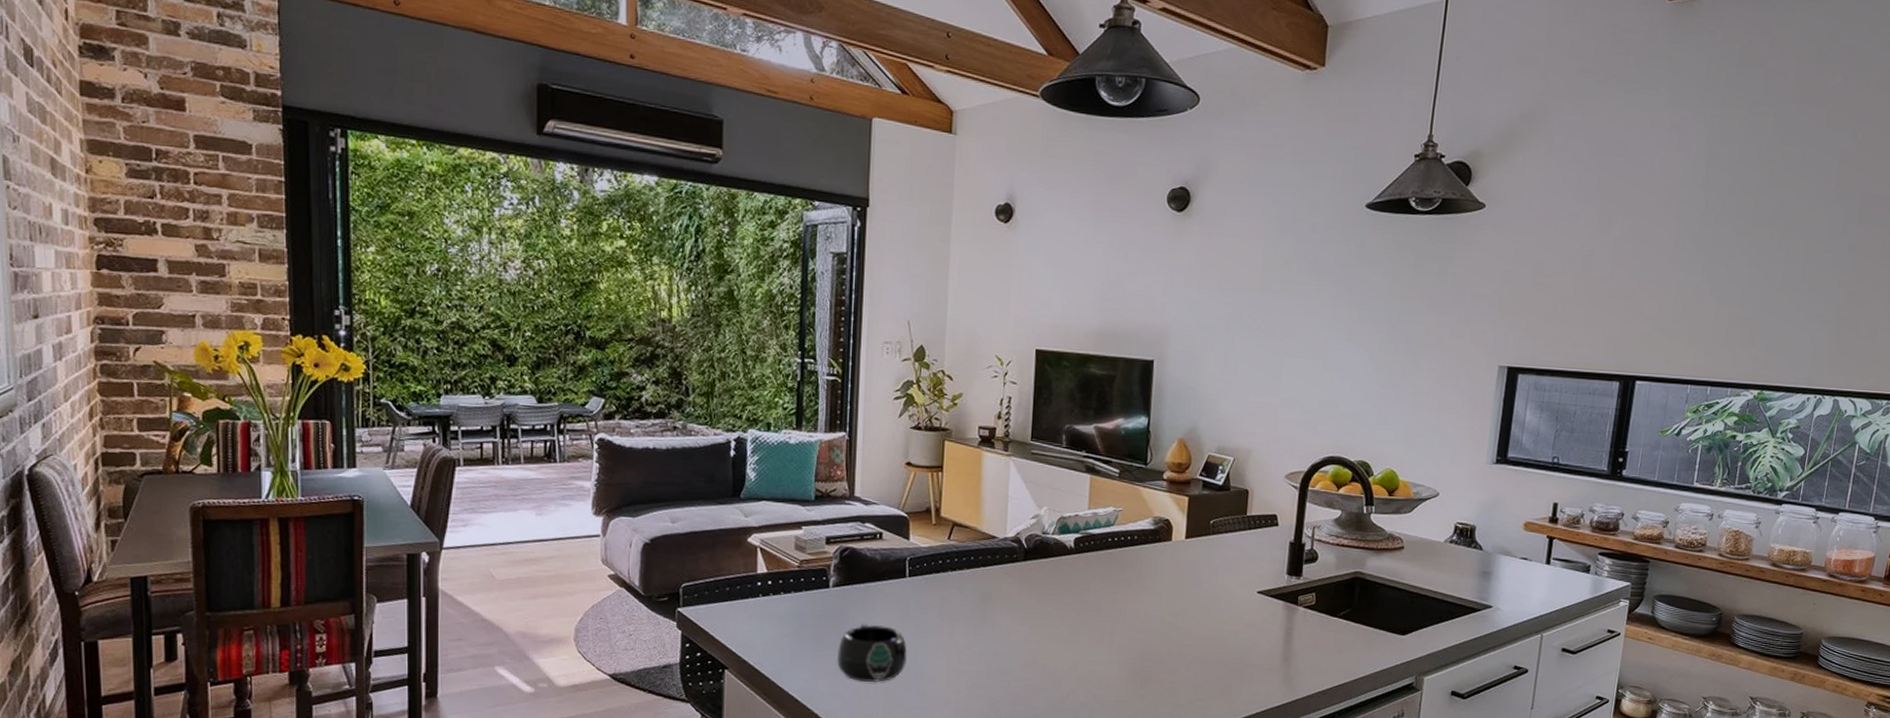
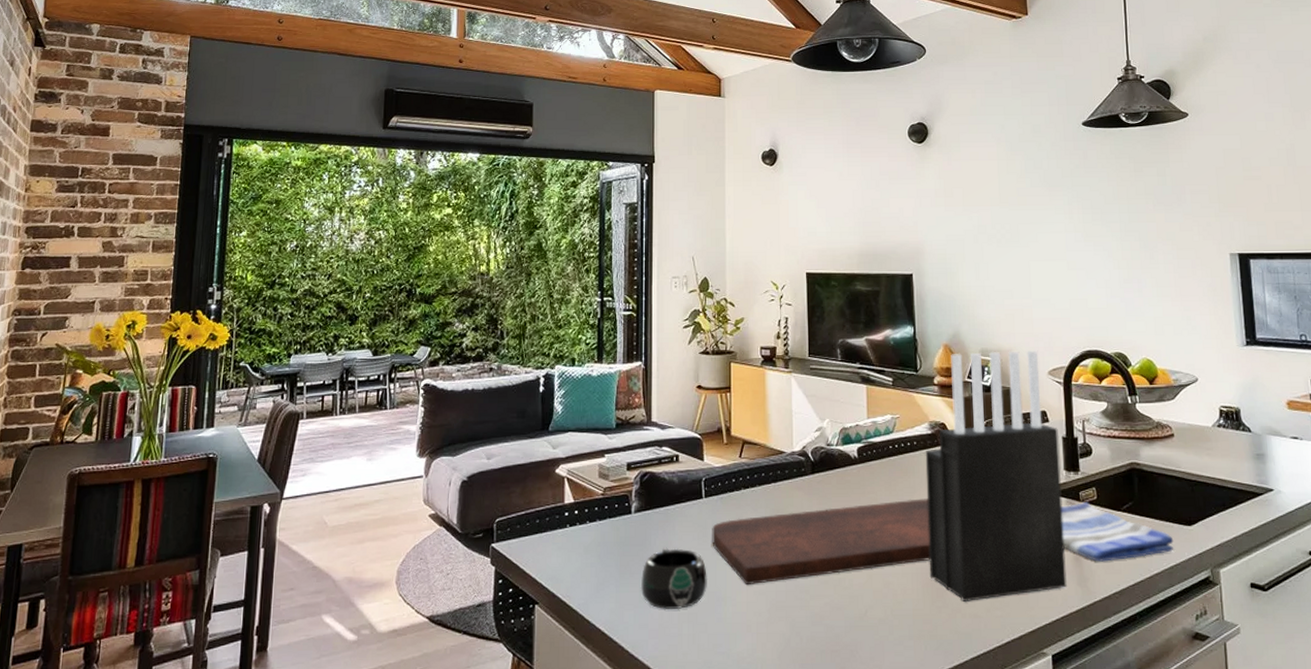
cutting board: none [914,592,1143,664] -> present [712,498,930,584]
knife block: none [1135,449,1286,692] -> present [925,349,1067,601]
dish towel: none [1274,606,1385,663] -> present [1061,502,1174,562]

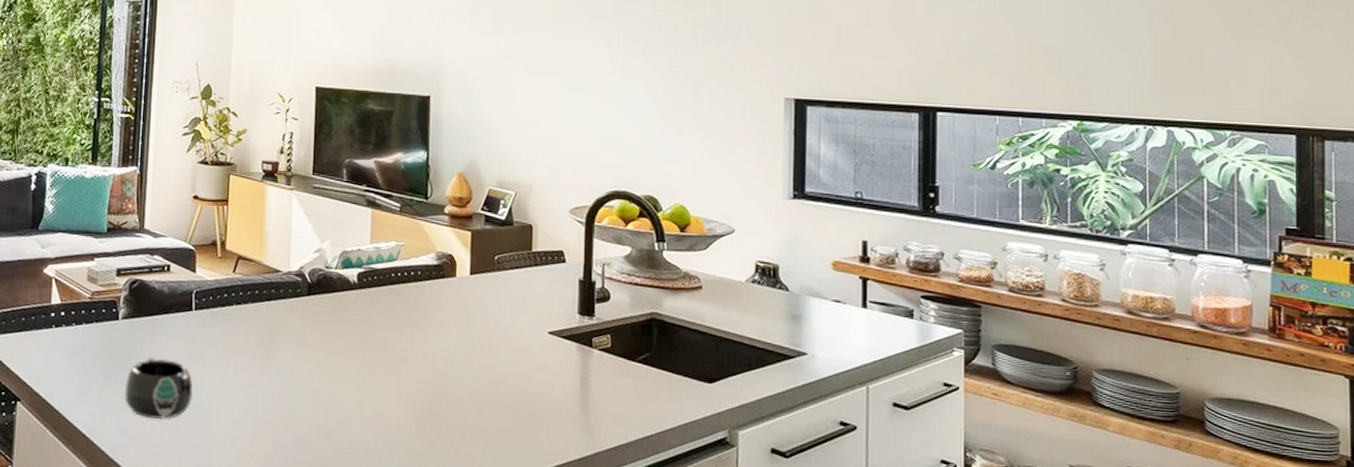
cutting board: present [712,498,930,584] -> none [199,329,429,402]
knife block: present [925,349,1067,601] -> none [424,183,575,439]
dish towel: present [1061,502,1174,562] -> none [570,349,691,412]

